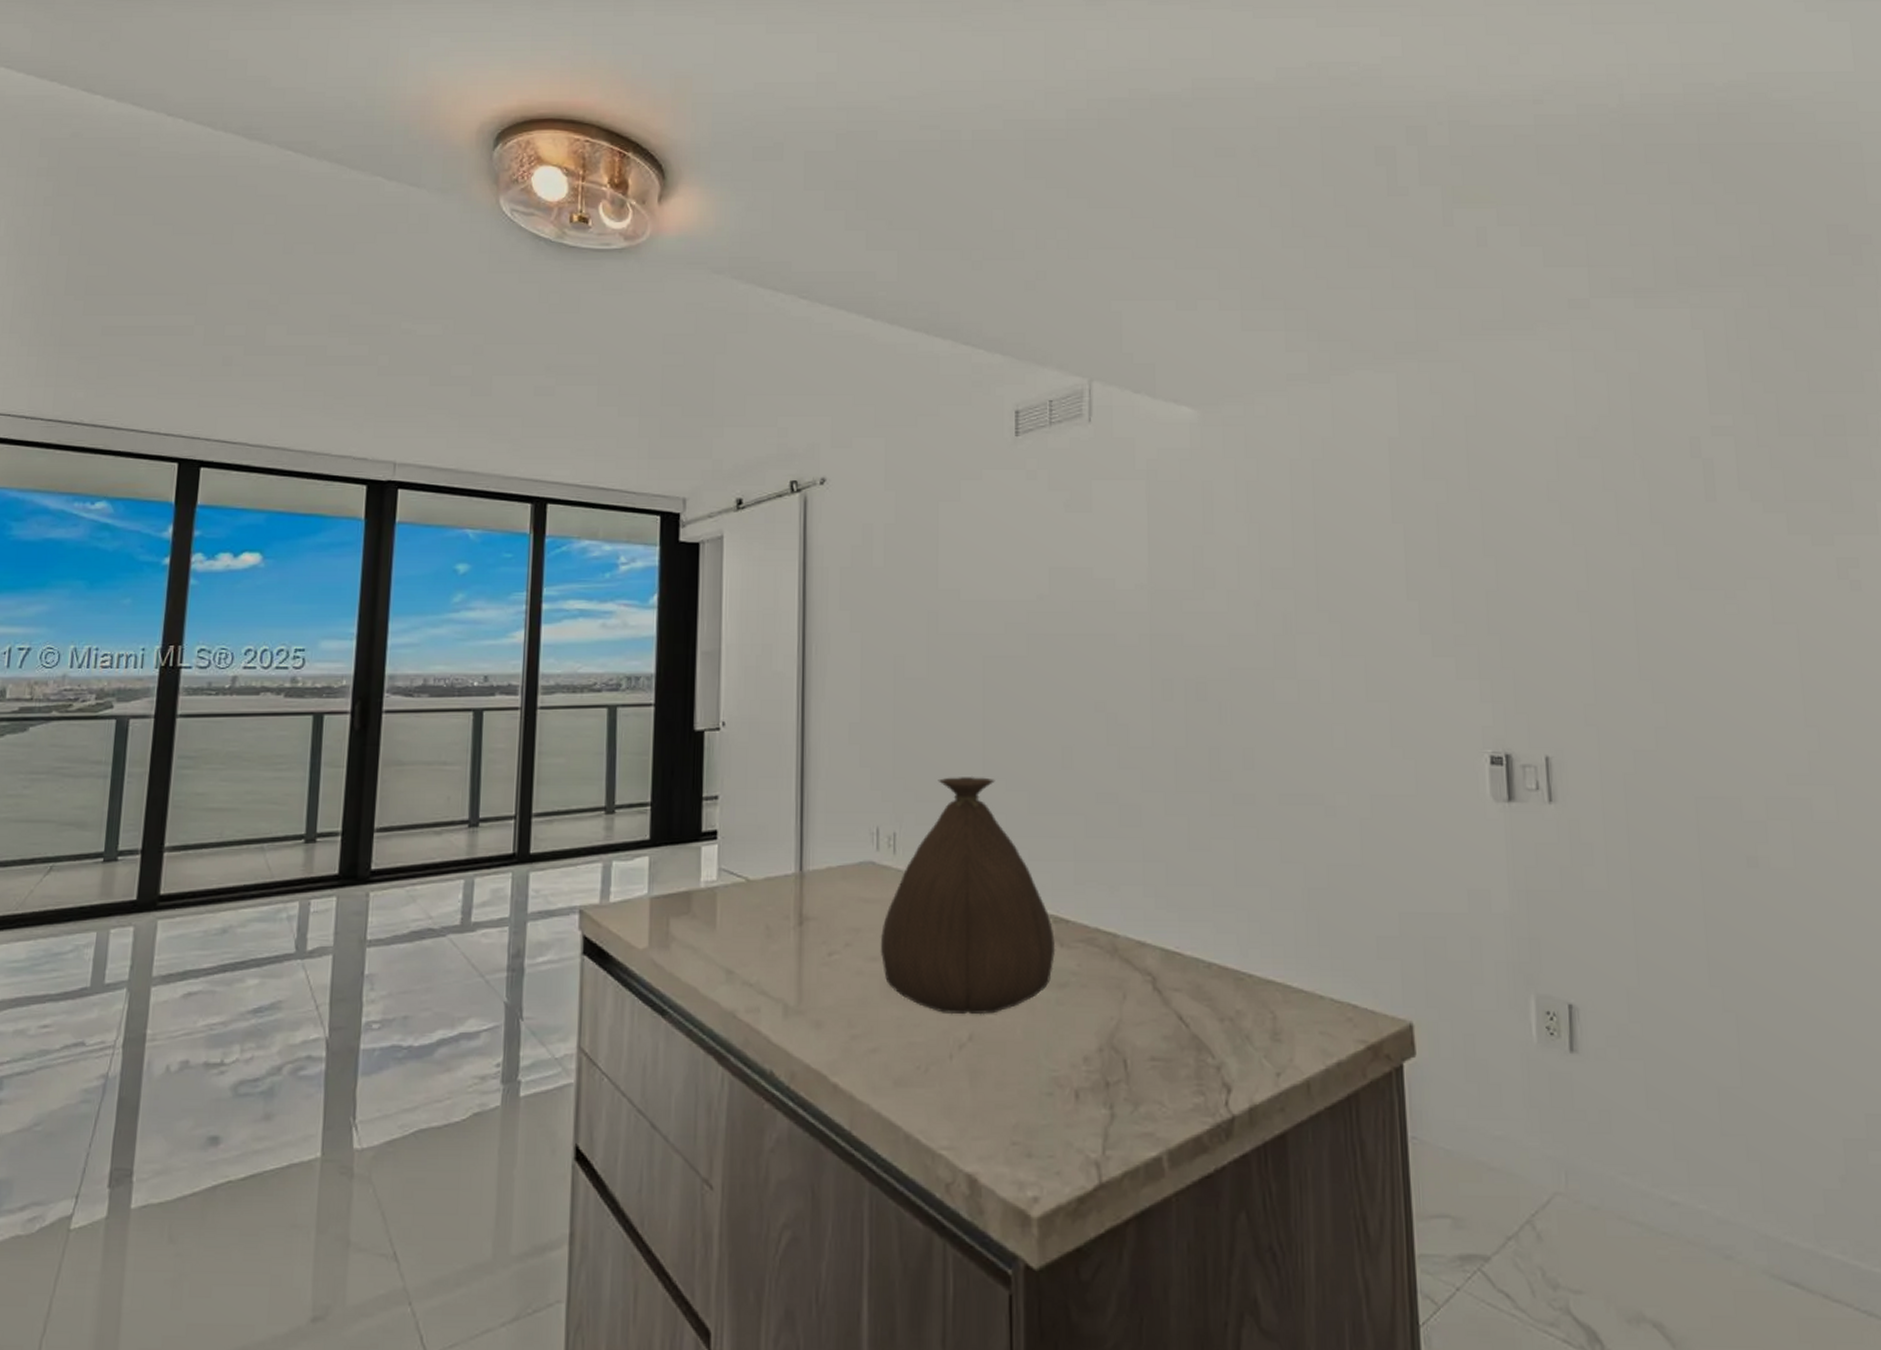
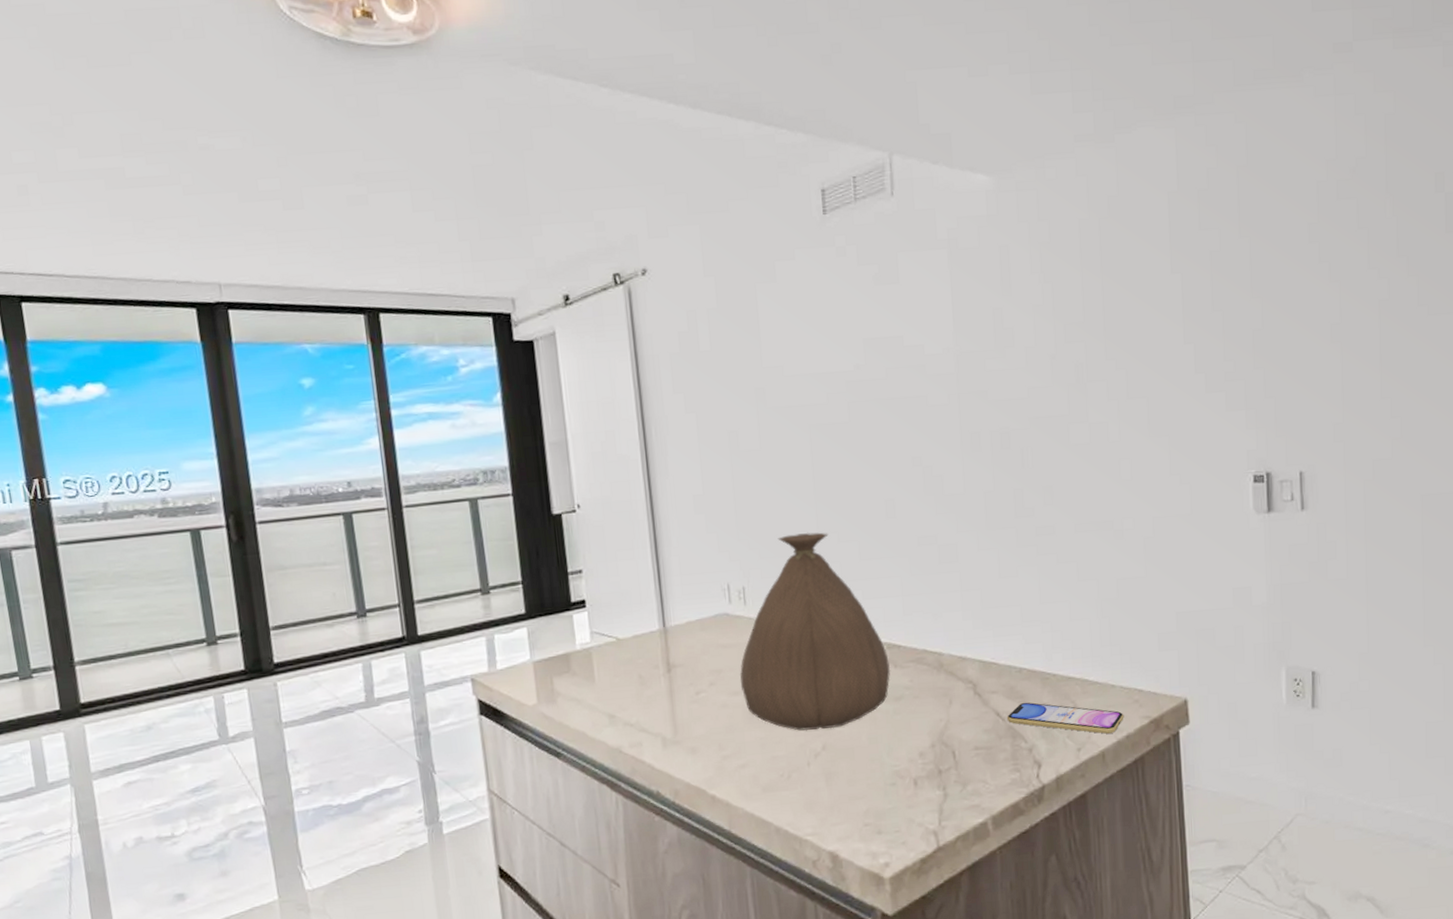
smartphone: none [1191,1006,1335,1058] -> present [1006,702,1124,734]

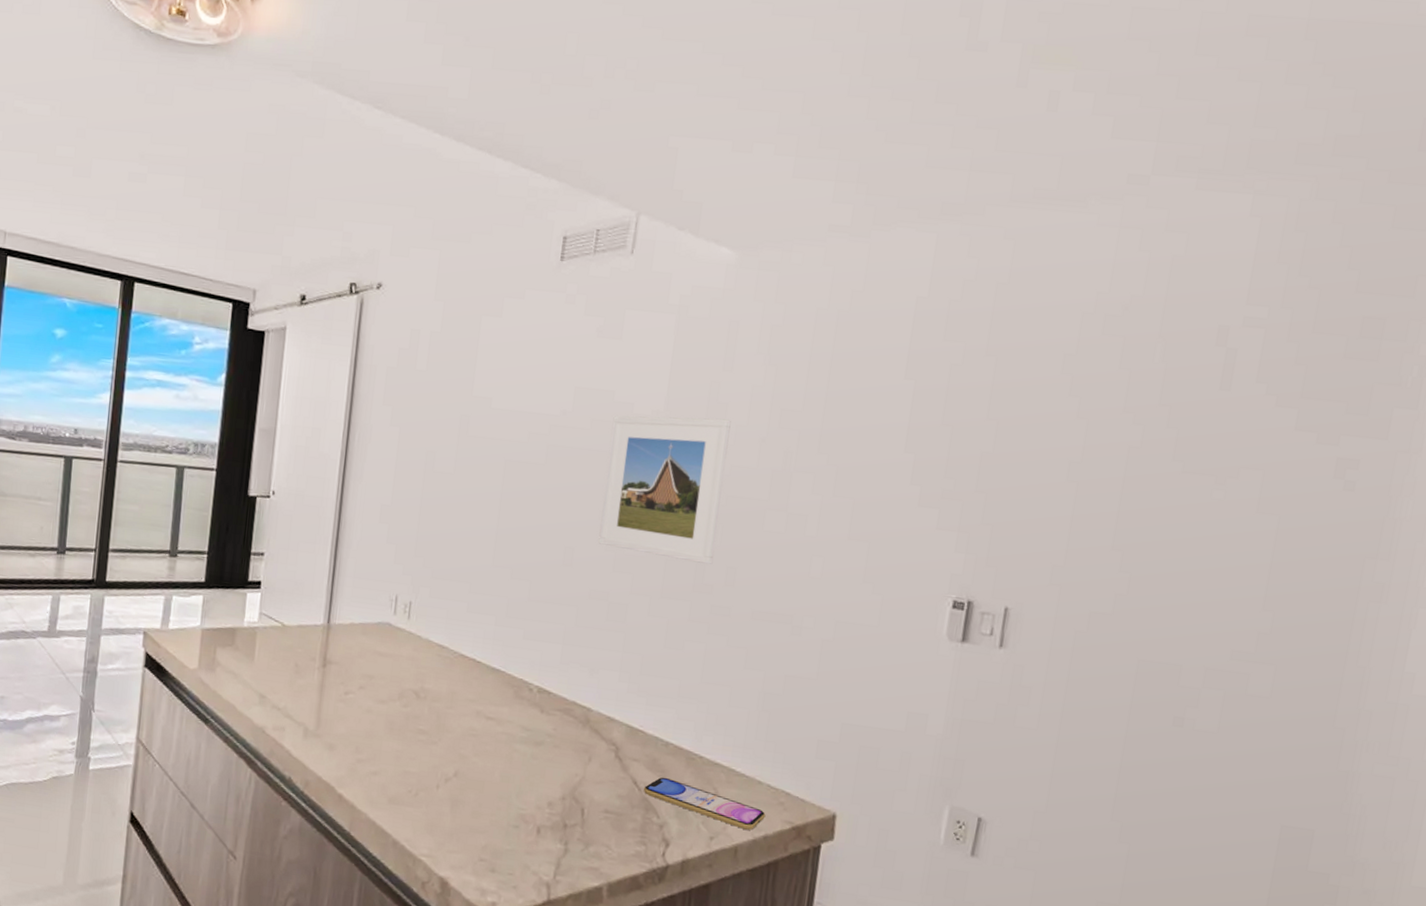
bag: present [739,532,891,731] -> none [388,560,537,758]
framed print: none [906,343,1029,491] -> present [598,416,731,565]

